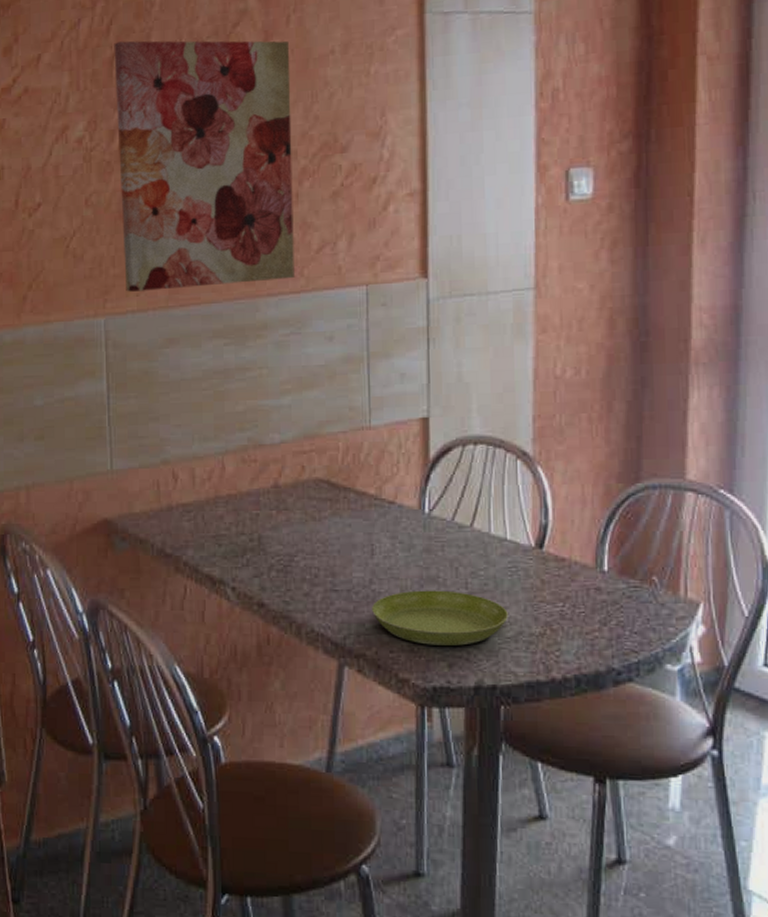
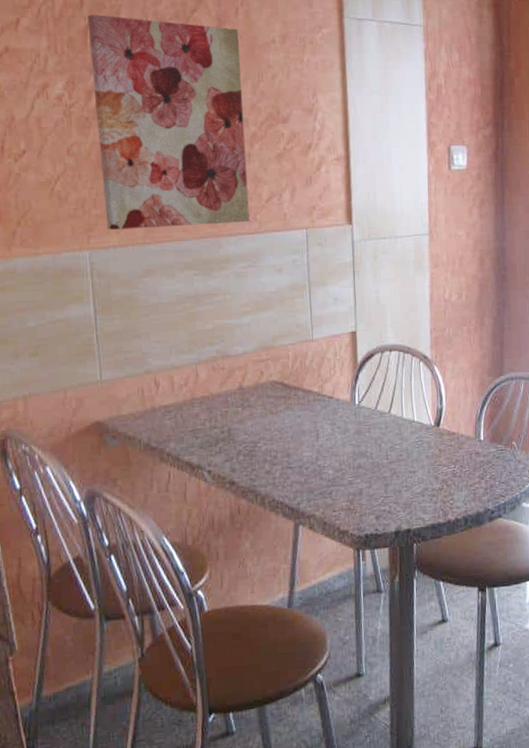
saucer: present [372,590,508,646] -> none [319,461,417,504]

